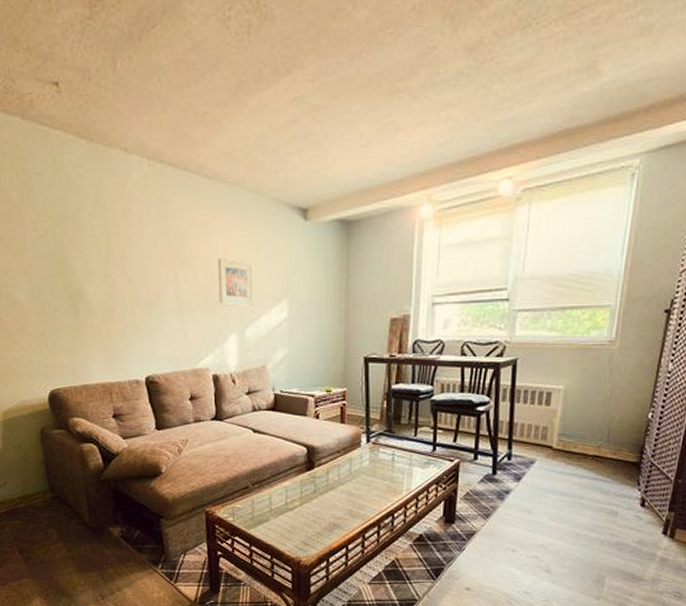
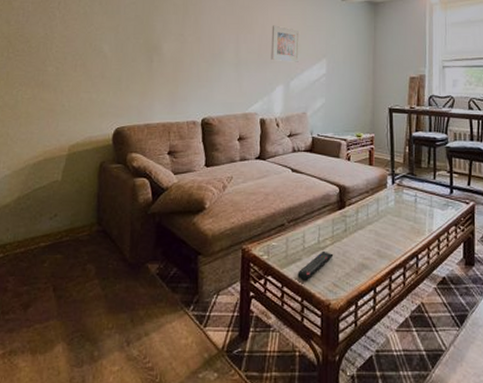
remote control: none [265,511,303,541] -> present [297,250,334,281]

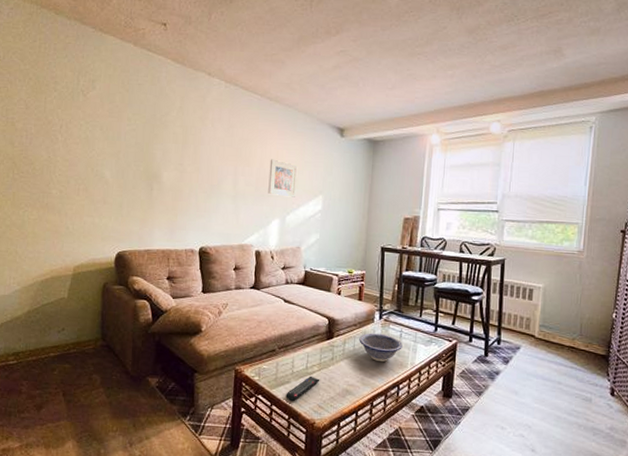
decorative bowl: none [372,199,418,231] -> present [359,333,403,362]

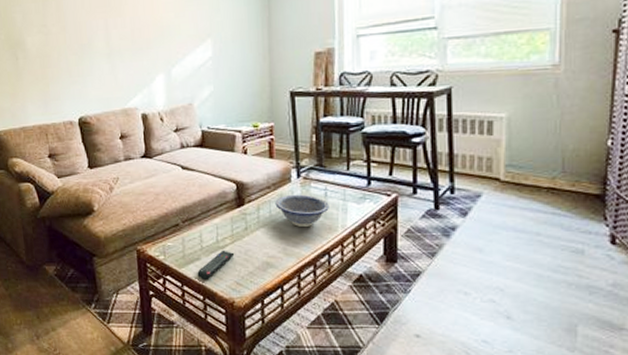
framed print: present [268,159,298,198] -> none [144,3,179,47]

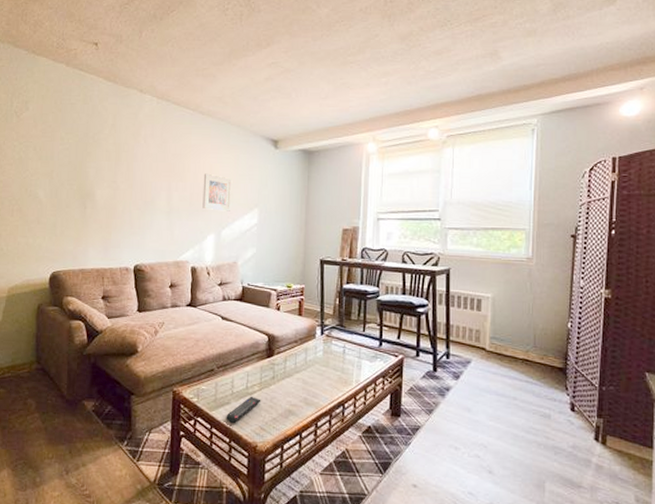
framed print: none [144,3,179,47] -> present [202,173,232,212]
decorative bowl: present [275,194,329,228] -> none [300,349,346,380]

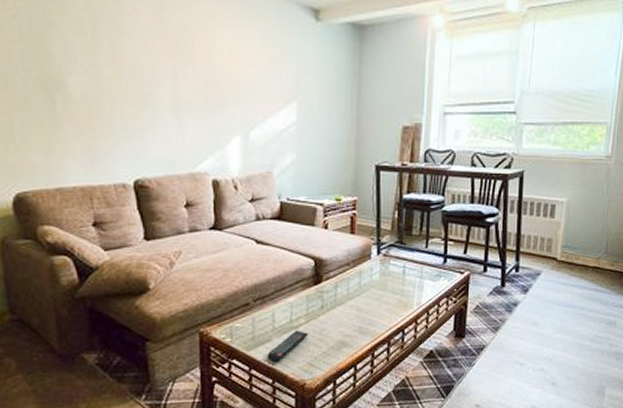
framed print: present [202,173,232,212] -> none [221,54,261,106]

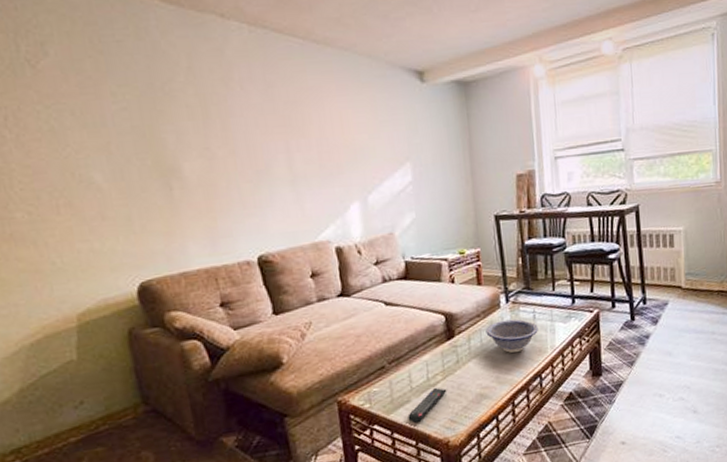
decorative bowl: none [354,271,406,306] -> present [485,319,538,353]

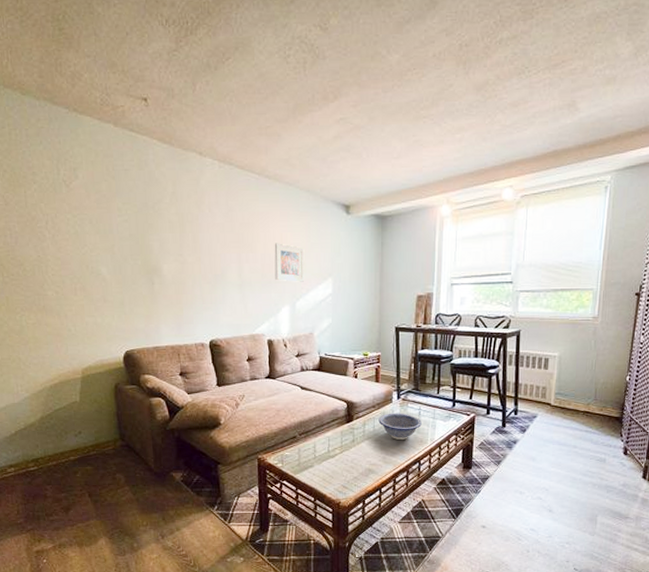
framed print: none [332,123,375,171] -> present [274,243,305,282]
remote control: present [407,387,447,424] -> none [310,458,343,485]

